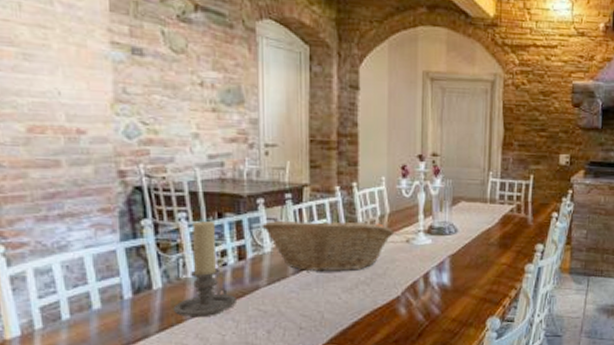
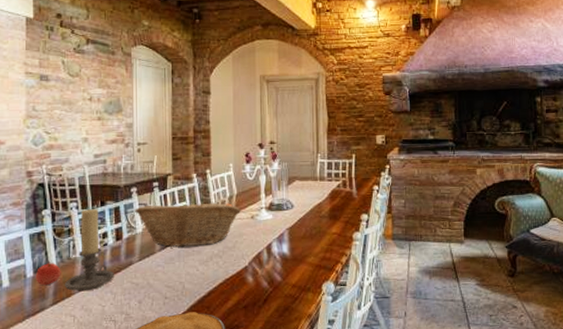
apple: none [135,280,169,310] -> present [35,261,61,286]

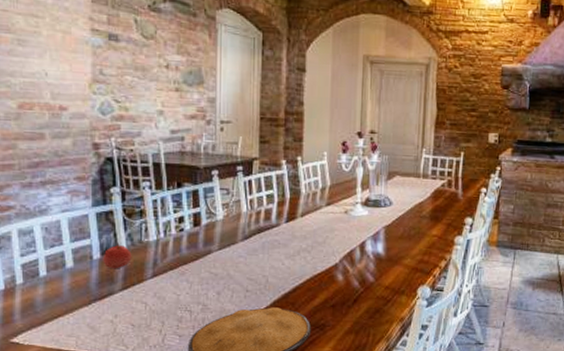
candle holder: present [64,208,115,292] -> none [135,189,192,278]
fruit basket: present [135,201,240,248] -> none [215,189,333,239]

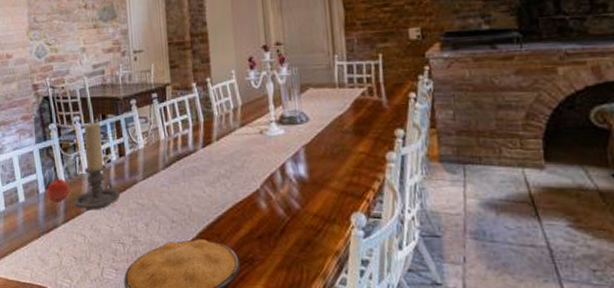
candle holder: none [135,189,192,278] -> present [73,122,121,210]

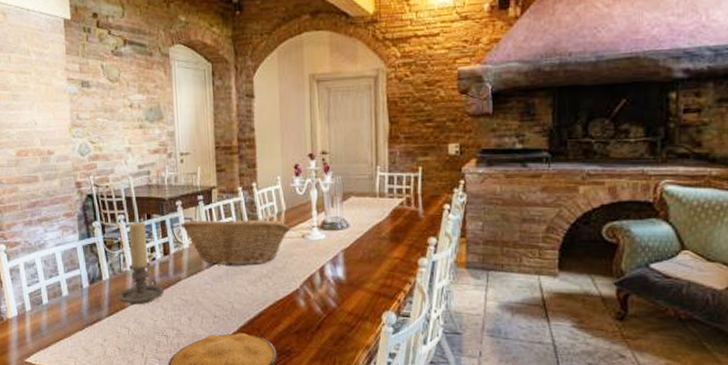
apple: present [47,177,70,203] -> none [90,272,114,297]
fruit basket: none [135,113,247,166] -> present [181,216,290,266]

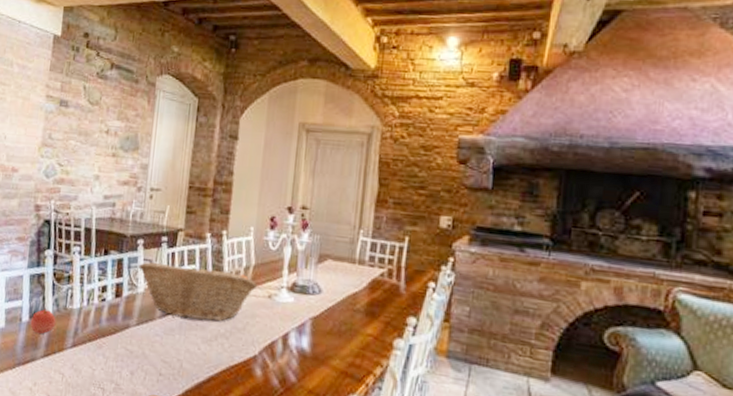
apple: none [90,272,114,297] -> present [30,307,56,335]
candle holder: present [117,221,165,305] -> none [57,255,110,349]

